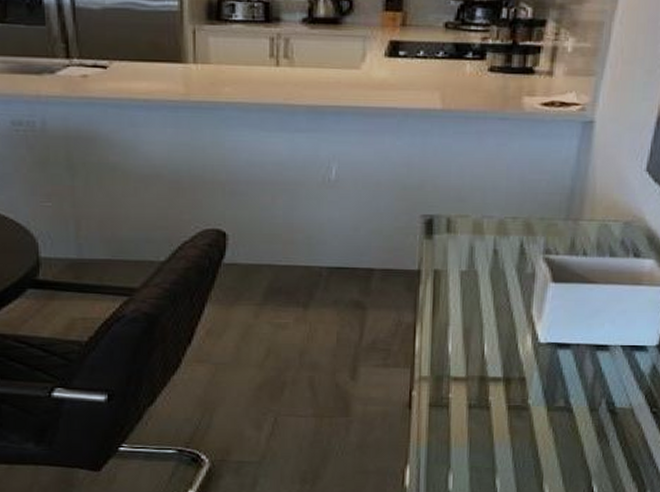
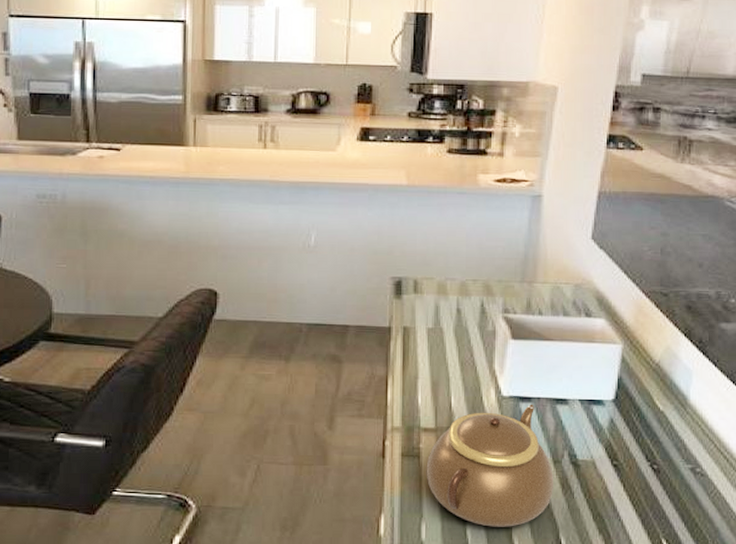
teapot: none [455,351,589,476] -> present [426,404,553,527]

